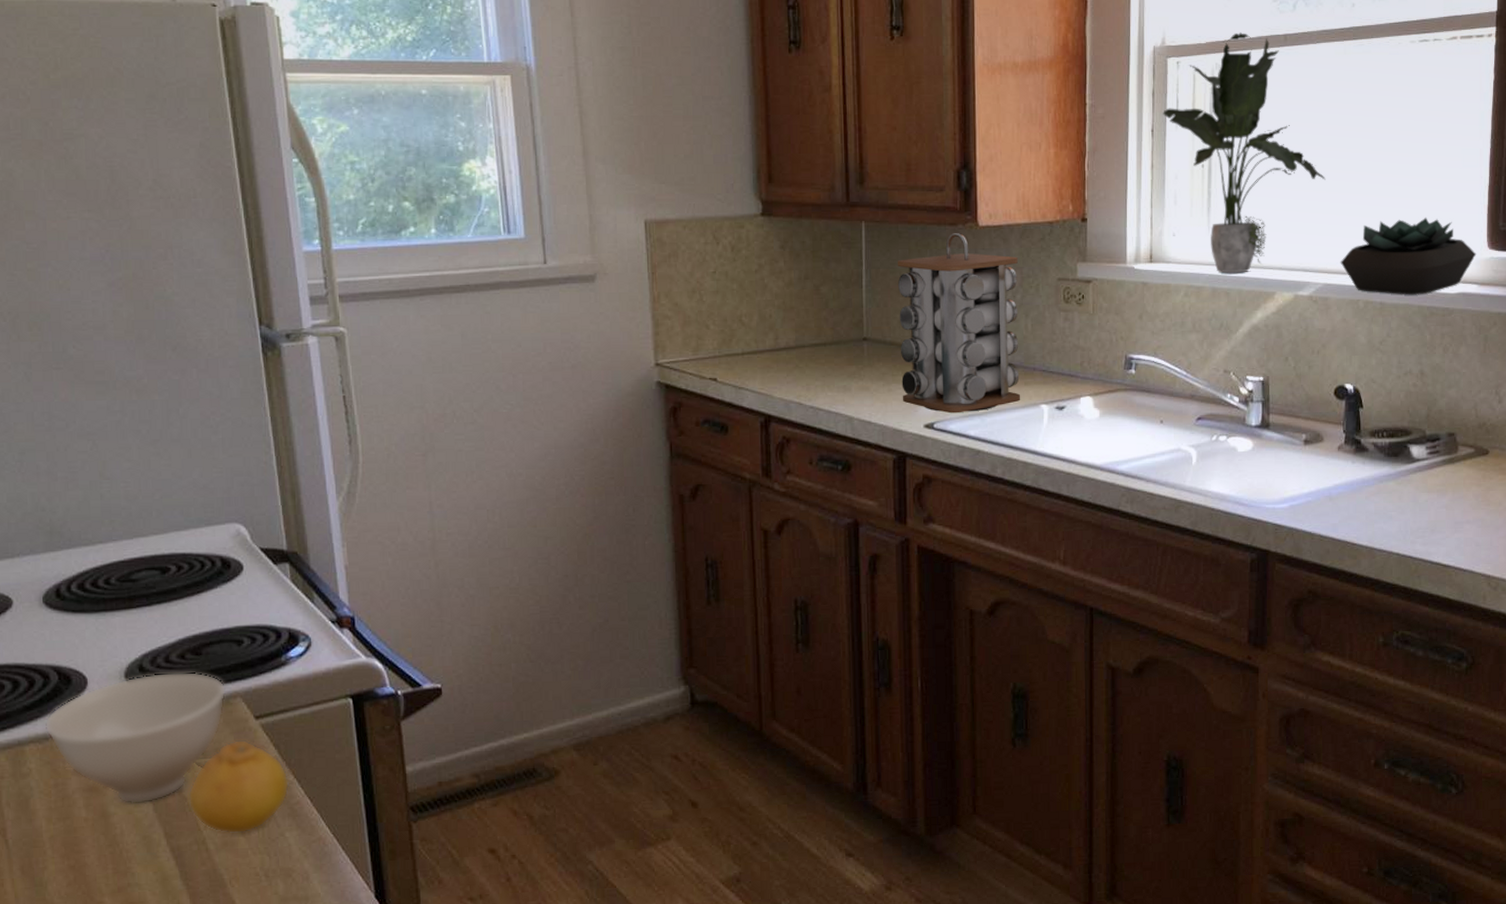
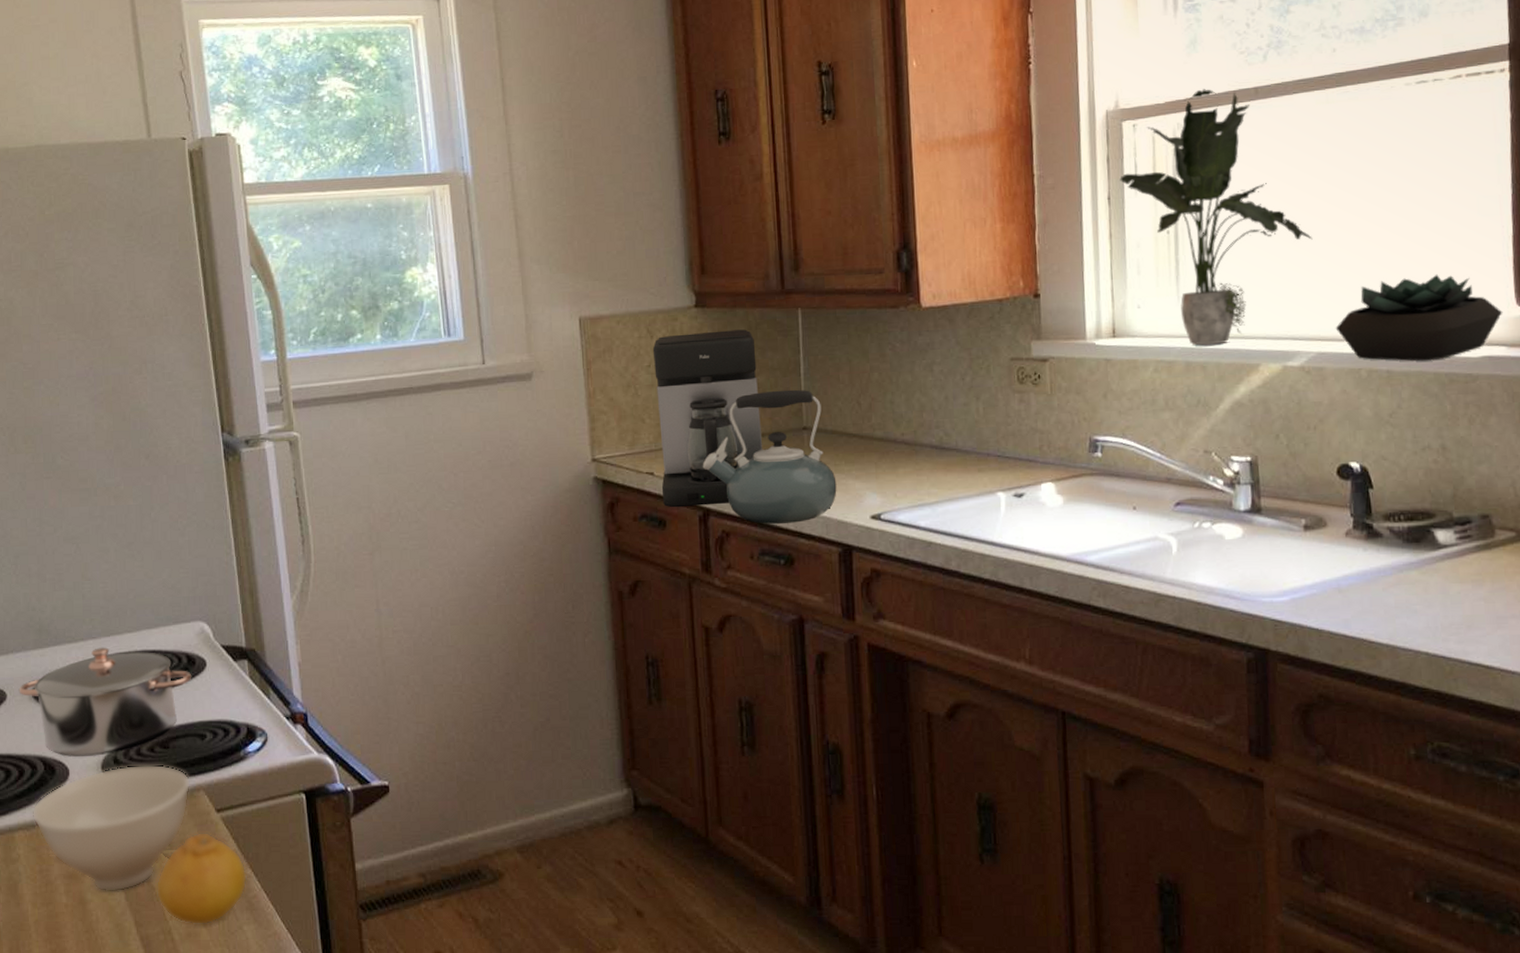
cooking pot: none [27,550,227,665] -> present [18,647,192,757]
coffee maker: none [718,240,825,414] -> present [652,329,763,508]
kettle: none [765,301,894,432] -> present [702,389,837,525]
spice rack: present [897,232,1021,414] -> none [836,314,975,504]

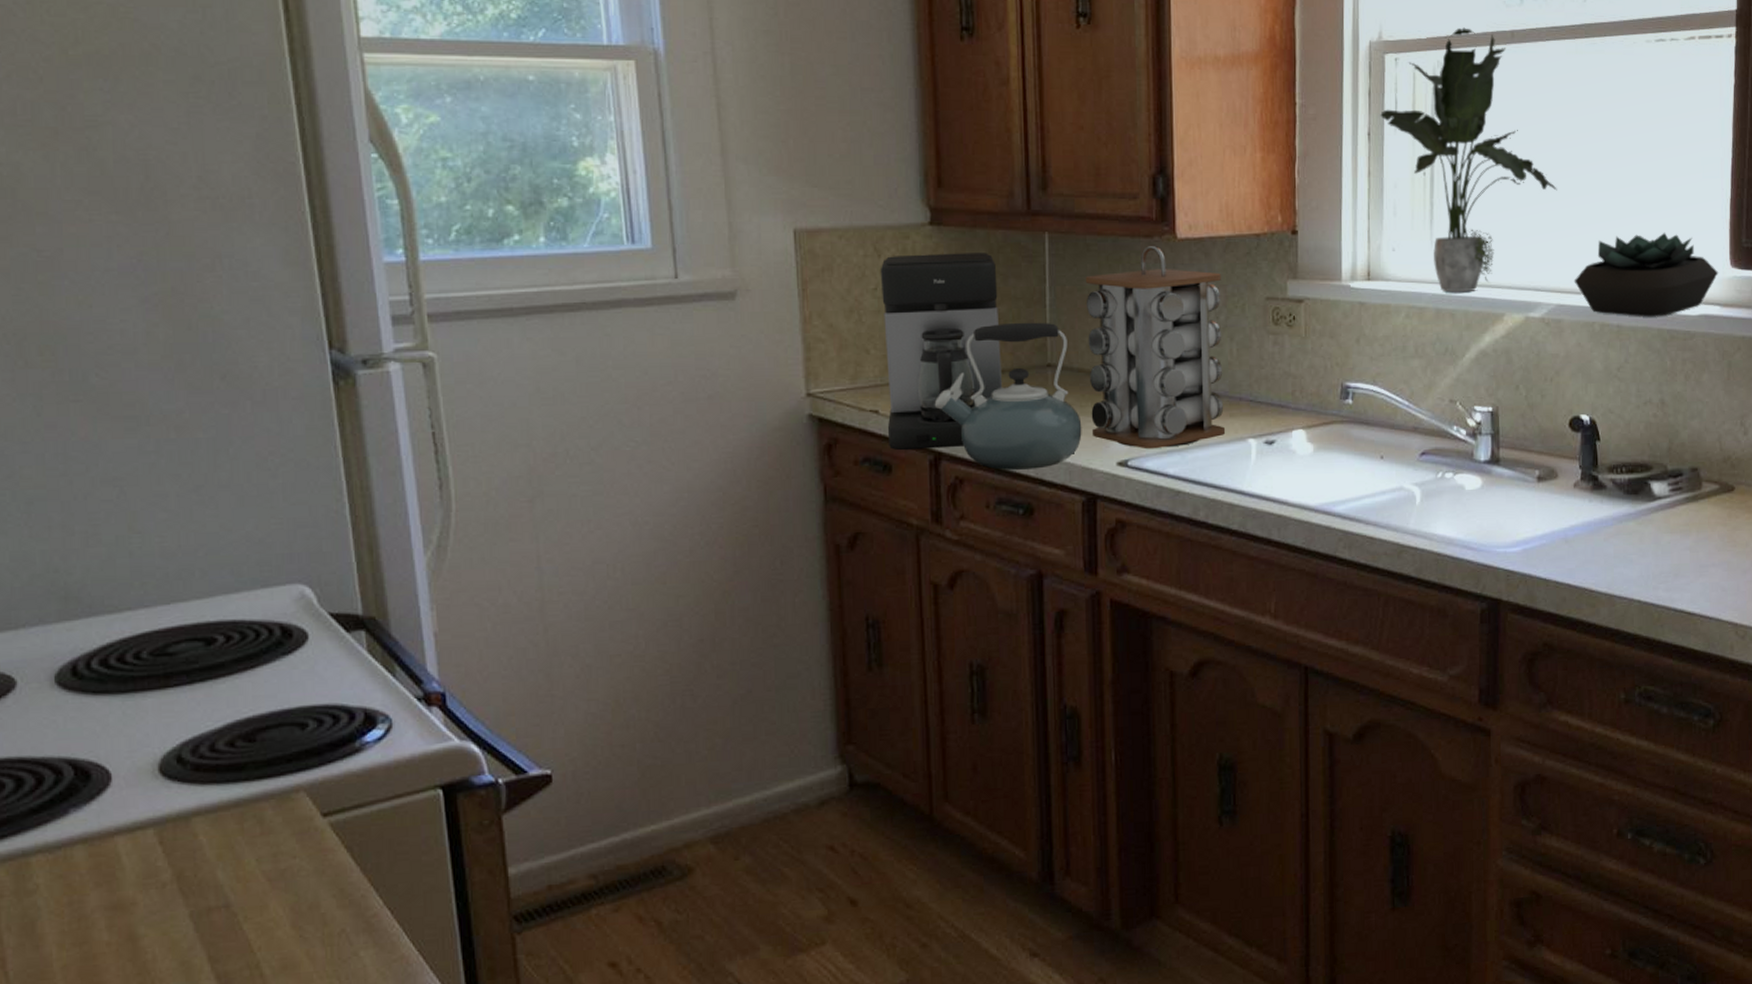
cooking pot: present [18,647,192,757] -> none [34,618,288,757]
bowl: present [32,764,191,892] -> none [56,761,287,924]
fruit: present [156,831,248,925] -> none [237,841,366,956]
spice rack: none [836,314,975,504] -> present [1085,245,1226,450]

